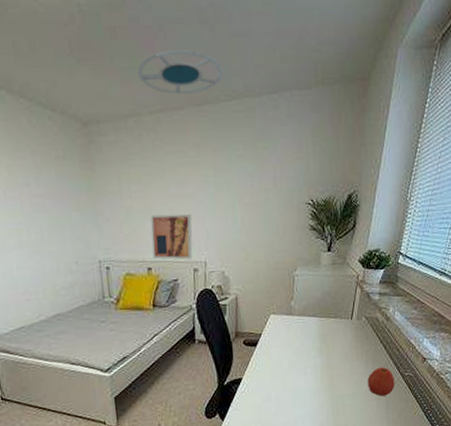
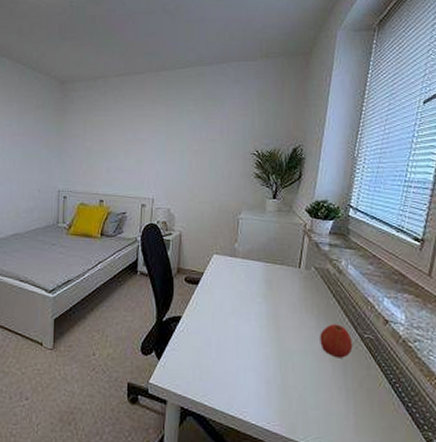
ceiling lamp: present [138,50,223,95] -> none [110,31,179,63]
wall art: present [150,213,193,260] -> none [105,155,144,195]

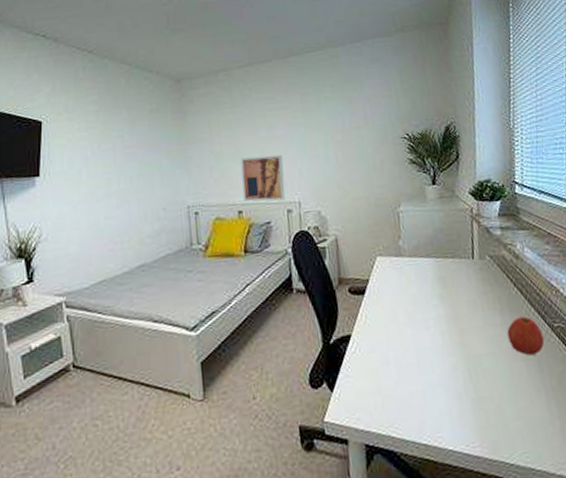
wall art: none [105,155,144,195] -> present [240,154,285,202]

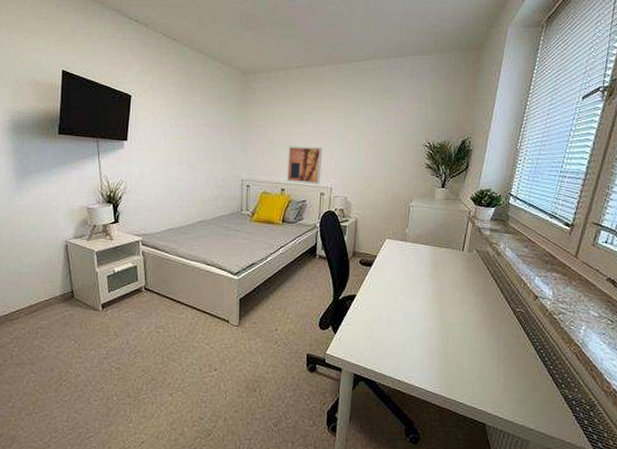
apple: present [507,316,545,356] -> none [478,300,506,329]

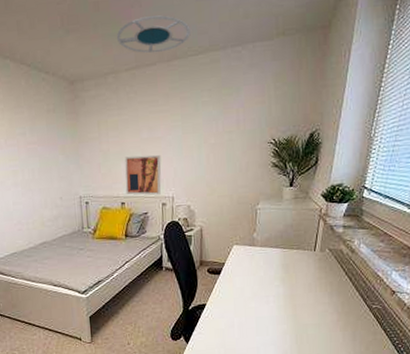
ceiling lamp: none [291,23,358,56] -> present [117,15,191,54]

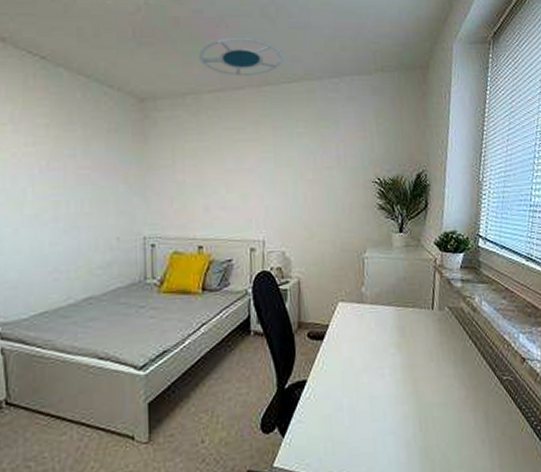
wall art: present [124,154,162,195] -> none [204,189,250,238]

